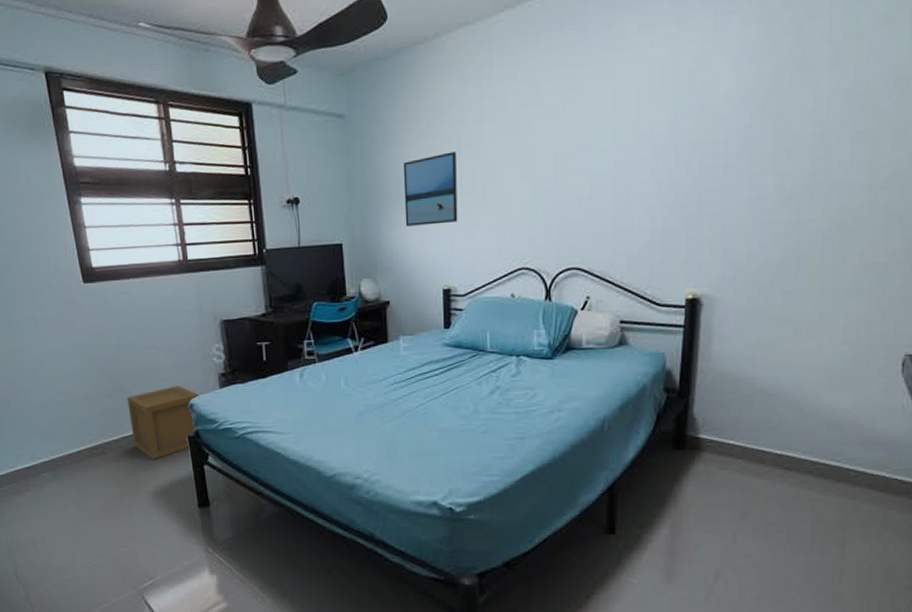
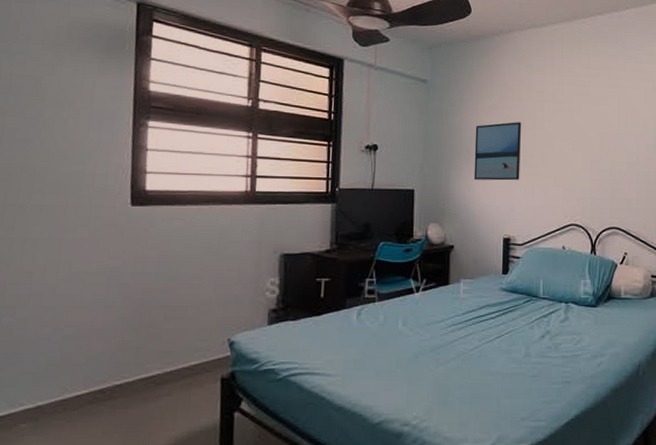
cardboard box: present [127,385,200,460] -> none [152,321,244,407]

